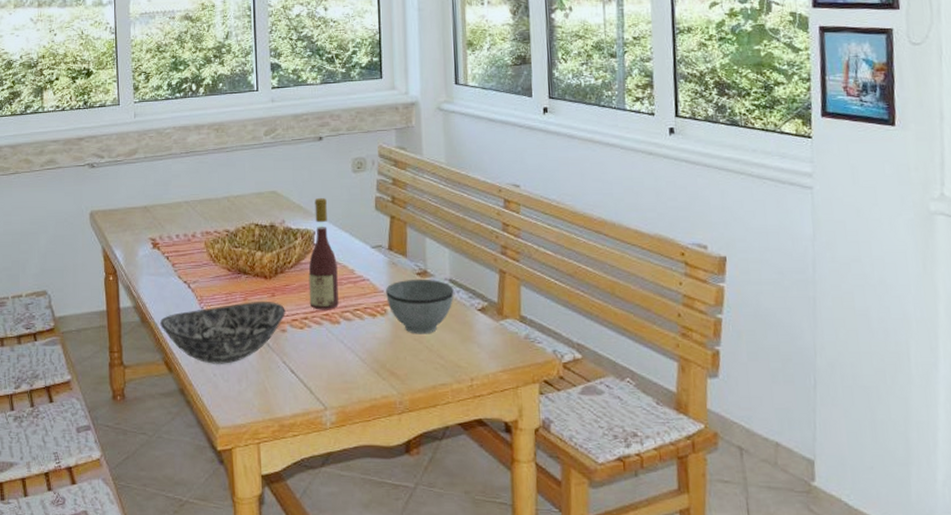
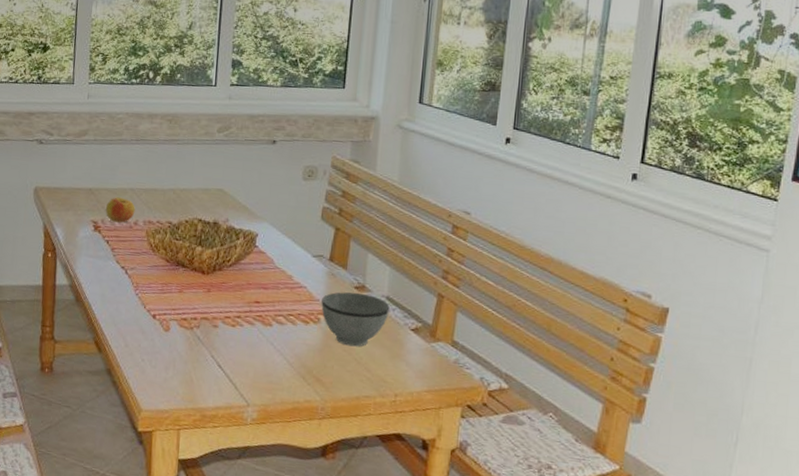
bowl: present [159,302,285,364] -> none [93,294,219,351]
apple: none [162,211,192,237] -> present [105,197,136,223]
wine bottle: present [308,197,339,310] -> none [244,200,277,312]

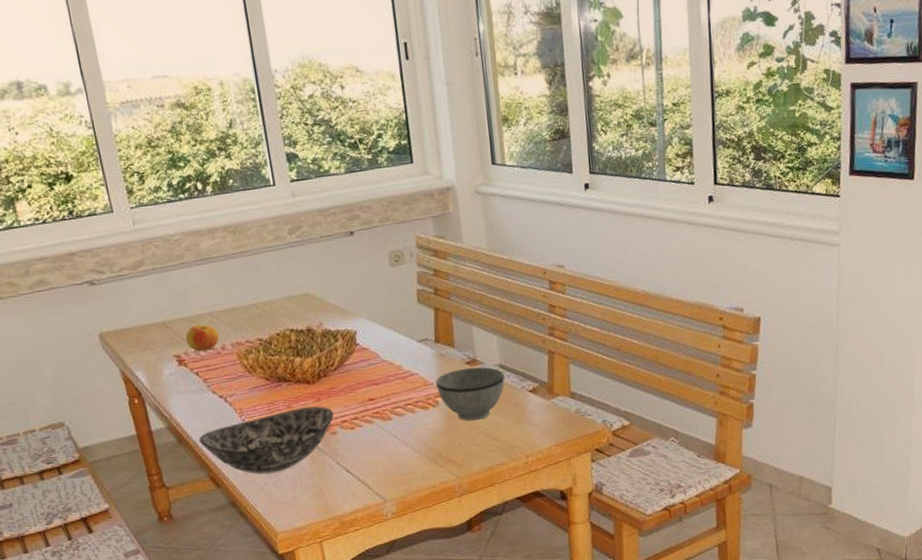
bowl: none [93,294,219,351] -> present [198,406,334,475]

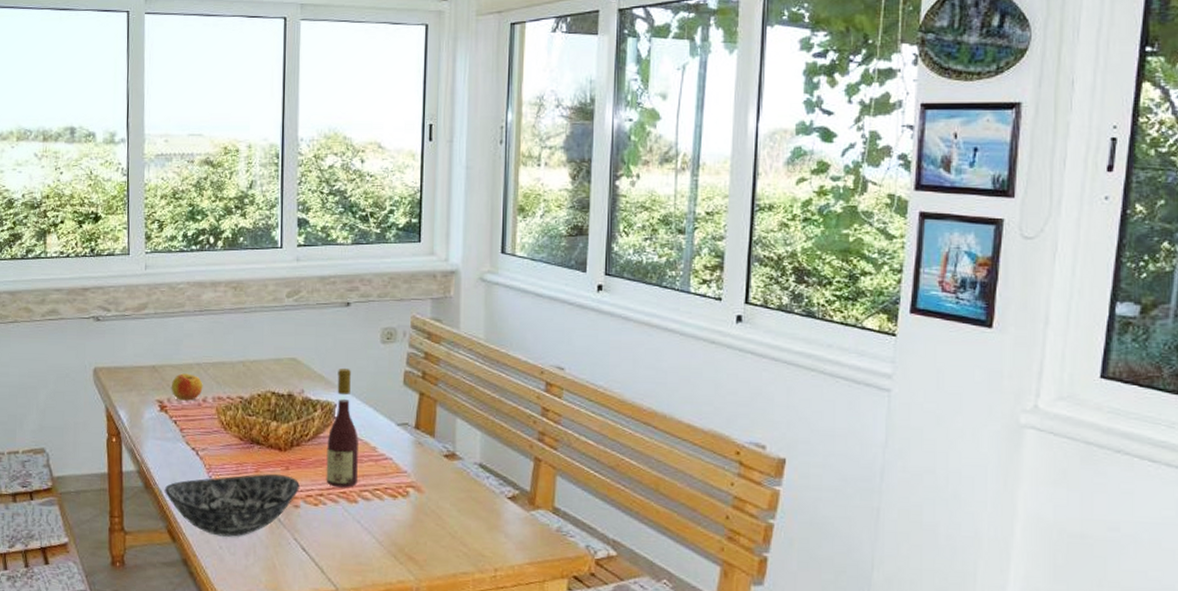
wine bottle: none [352,295,389,409] -> present [326,367,358,488]
bowl: present [436,367,505,421] -> none [409,461,483,520]

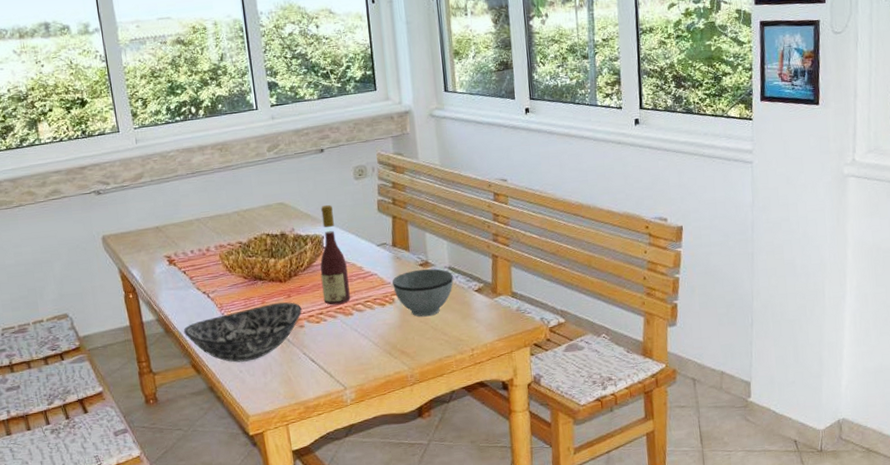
apple: present [171,373,203,401] -> none [175,229,205,253]
bowl: none [409,461,483,520] -> present [392,268,454,317]

